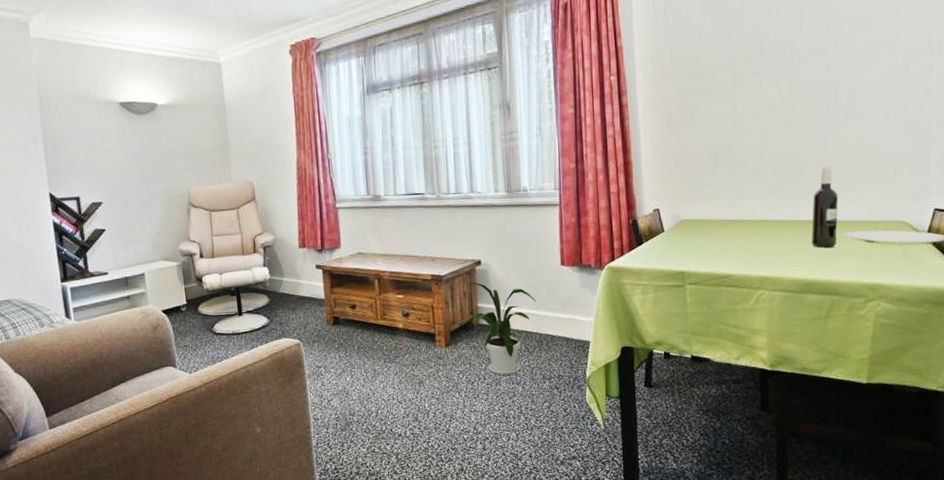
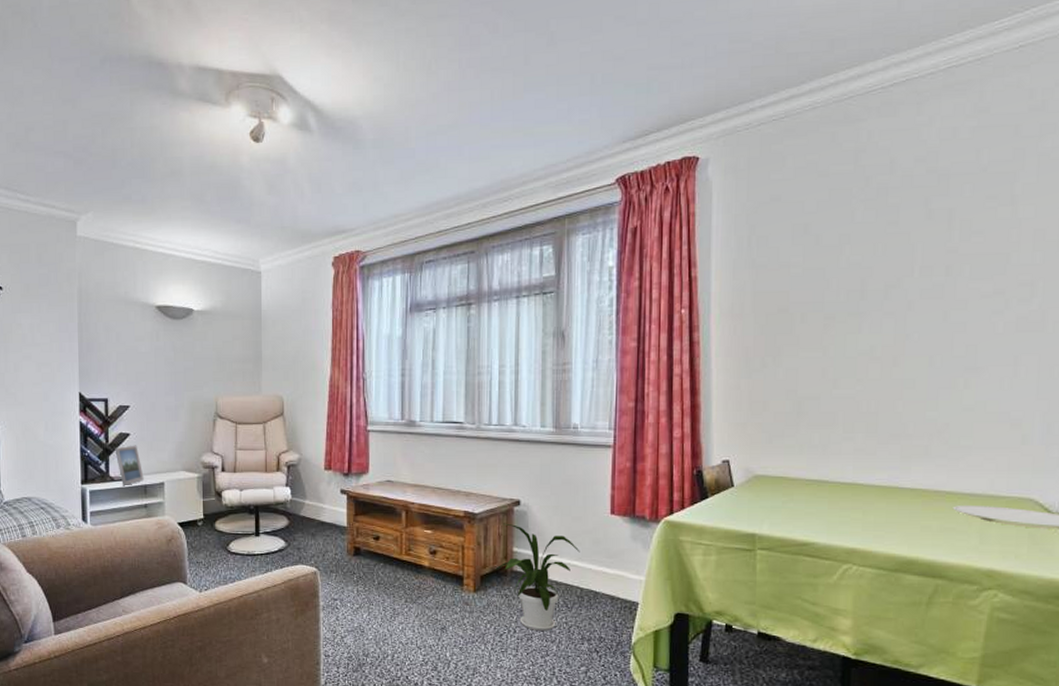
picture frame: none [91,239,124,279] -> present [115,445,144,485]
wine bottle: present [812,166,839,248] -> none [913,427,950,522]

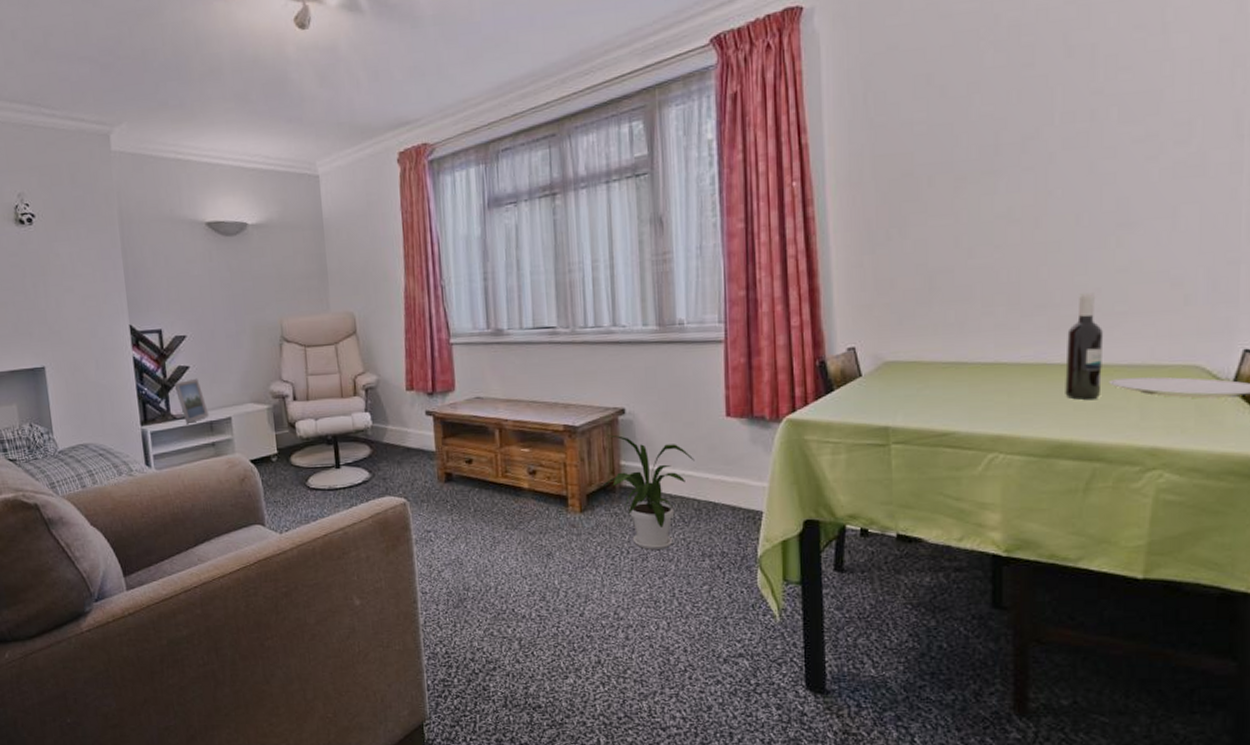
wine bottle: none [913,427,950,522] -> present [1065,292,1104,400]

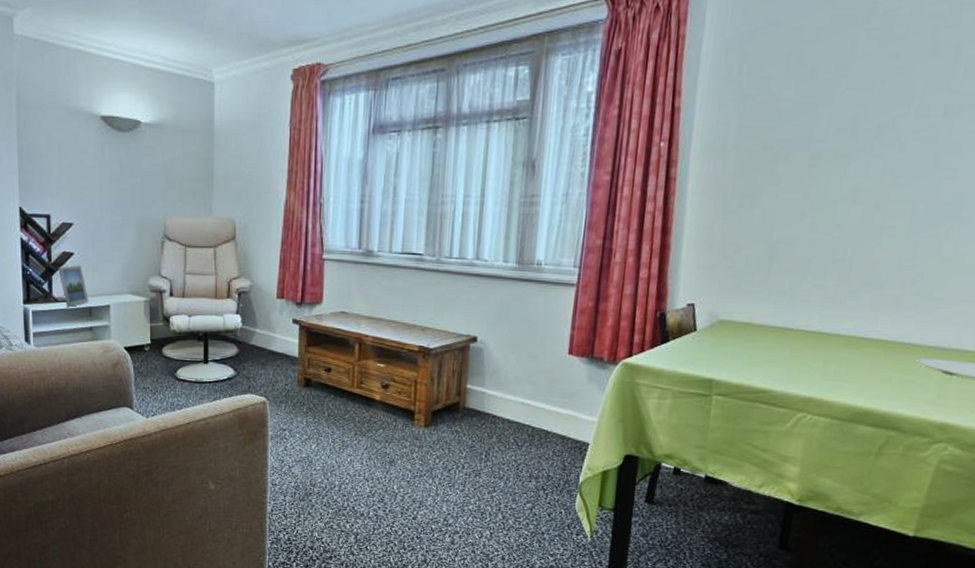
house plant: present [602,435,695,550] -> none [447,359,535,468]
wine bottle: present [1065,292,1104,400] -> none [874,277,920,374]

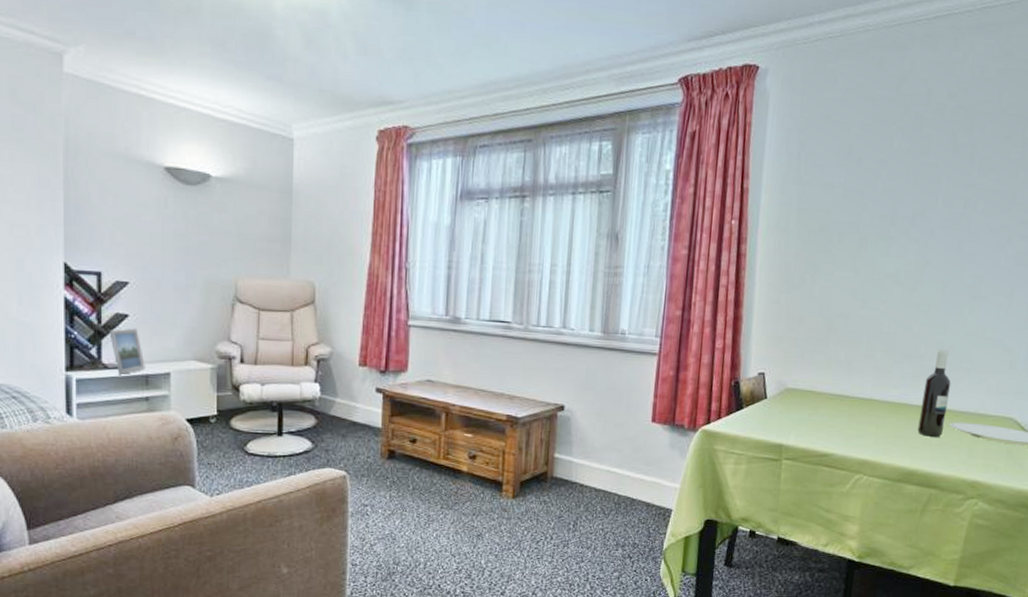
wine bottle: none [874,277,920,374] -> present [917,349,952,437]

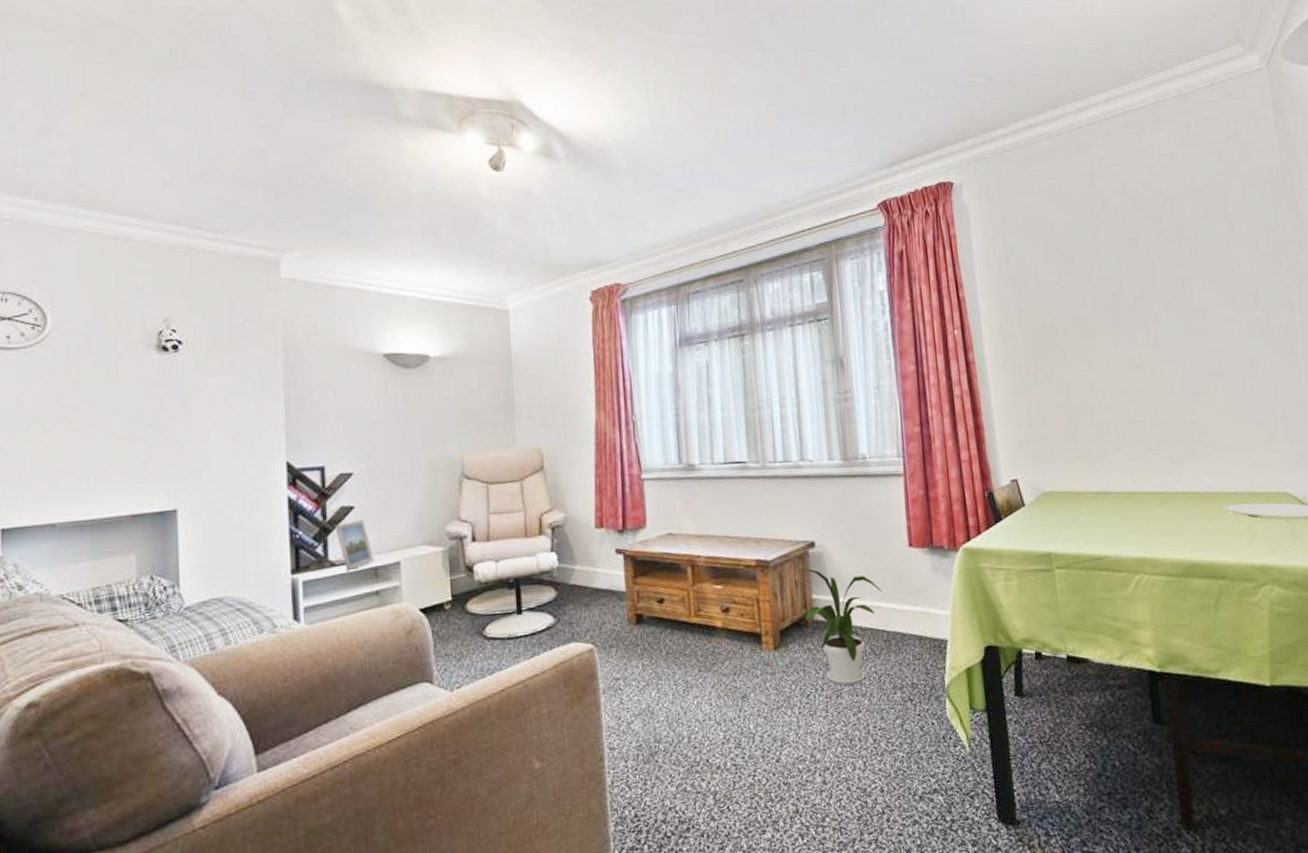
house plant: none [535,428,620,537] -> present [795,568,882,686]
wine bottle: present [917,349,952,437] -> none [1186,430,1217,524]

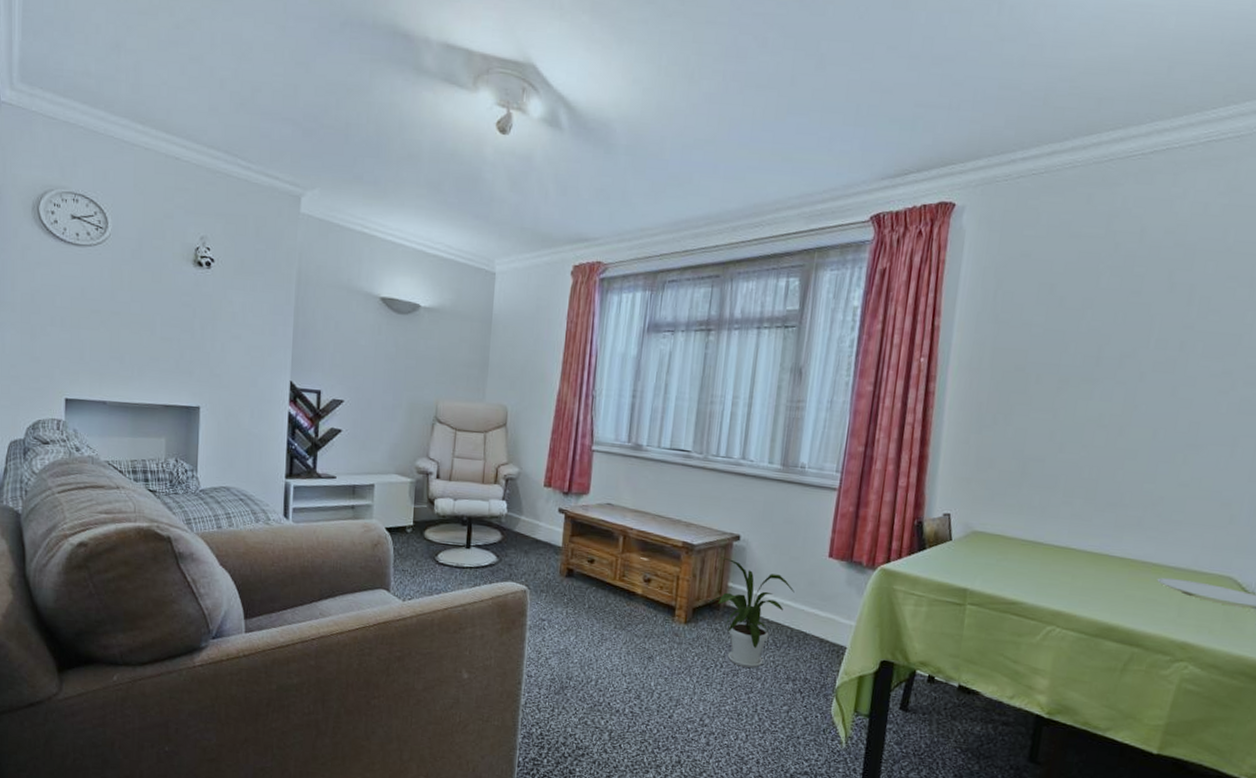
picture frame: present [335,519,374,570] -> none [324,442,353,484]

